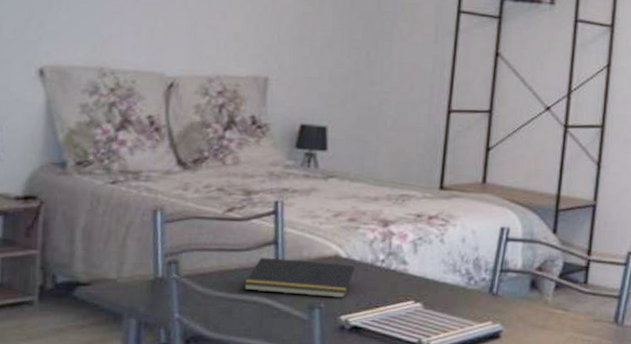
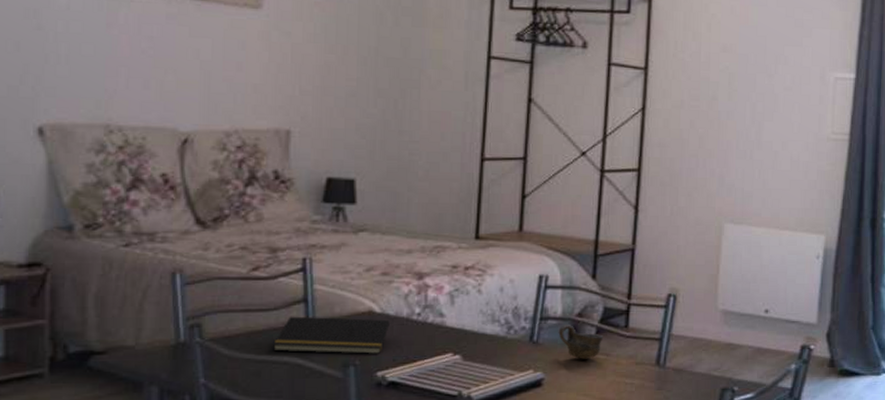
cup: none [517,277,562,313] -> present [558,324,604,359]

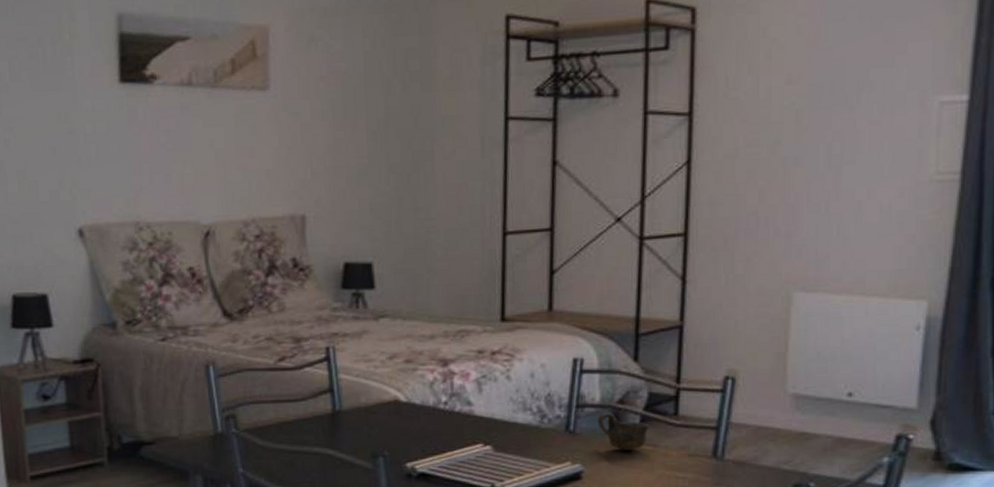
notepad: present [273,316,390,354] -> none [303,406,416,445]

